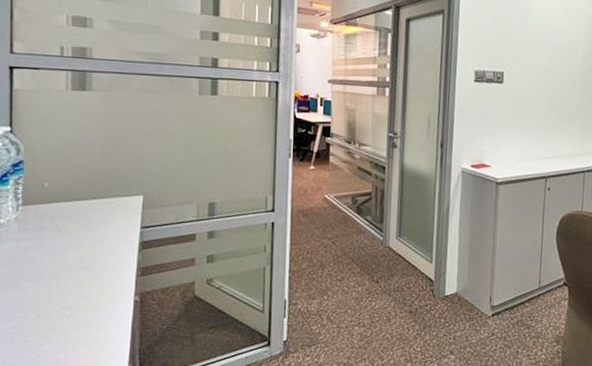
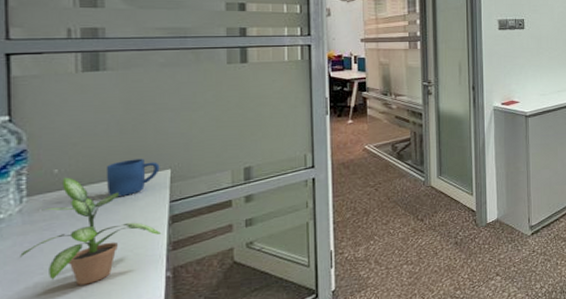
potted plant: none [15,191,133,297] -> present [20,177,162,285]
mug: none [87,181,134,217] -> present [106,158,160,197]

